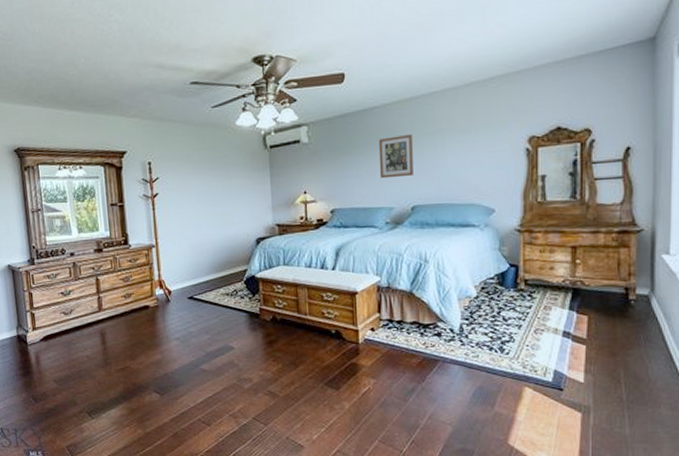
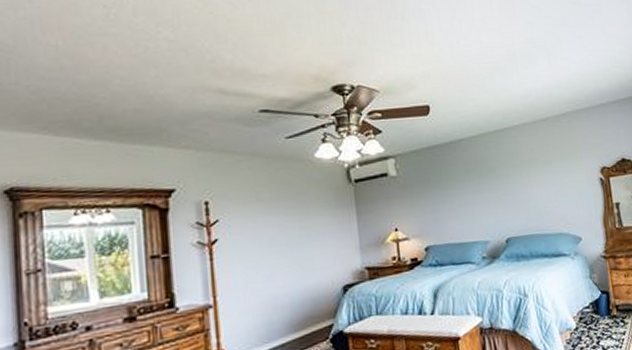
wall art: present [378,133,413,179] -> none [468,165,504,212]

